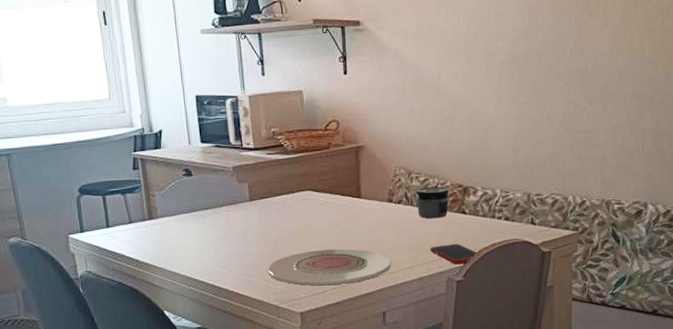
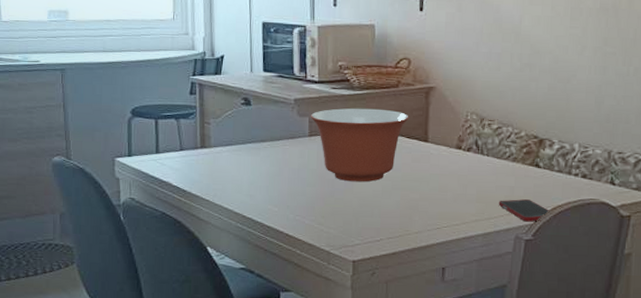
mixing bowl: none [249,170,342,241] -> present [310,108,409,182]
plate: present [268,248,391,286] -> none [322,194,455,234]
jar: present [415,187,450,219] -> none [486,136,524,170]

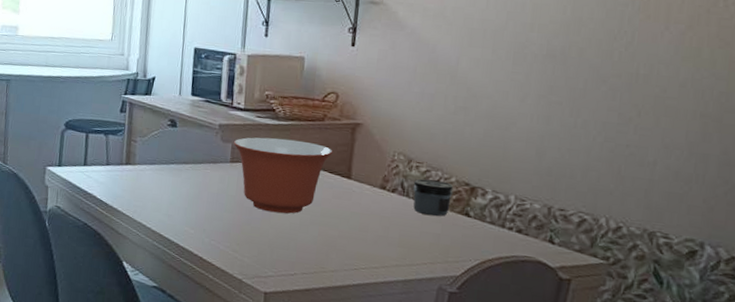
jar: none [486,136,524,170] -> present [413,178,454,216]
cell phone: present [498,199,550,222] -> none [422,247,479,274]

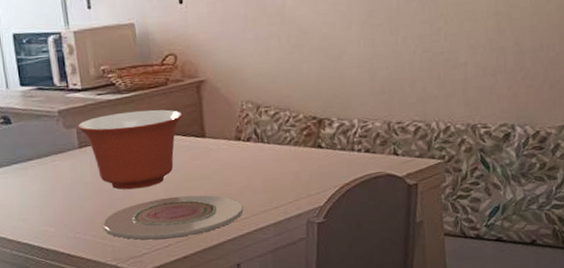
plate: none [237,226,375,271] -> present [103,195,243,240]
jar: present [413,178,454,216] -> none [265,120,303,156]

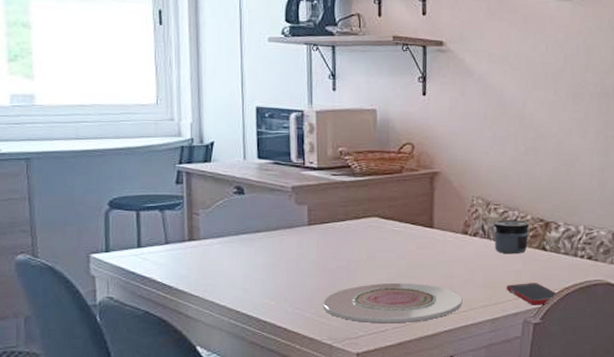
mixing bowl: present [77,109,183,190] -> none [309,195,414,271]
jar: none [265,120,303,156] -> present [493,220,530,254]
cell phone: none [285,182,338,205] -> present [506,283,557,305]

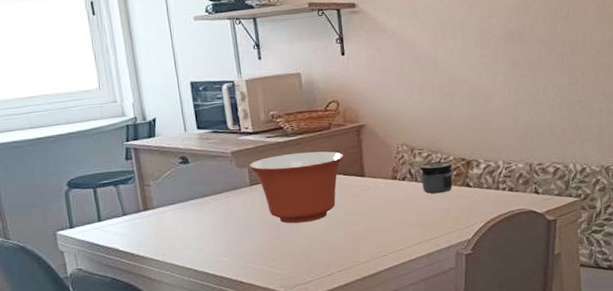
mixing bowl: none [309,195,414,271] -> present [249,151,344,224]
plate: present [323,282,463,324] -> none [272,228,399,269]
cell phone: present [506,283,557,305] -> none [437,217,485,238]

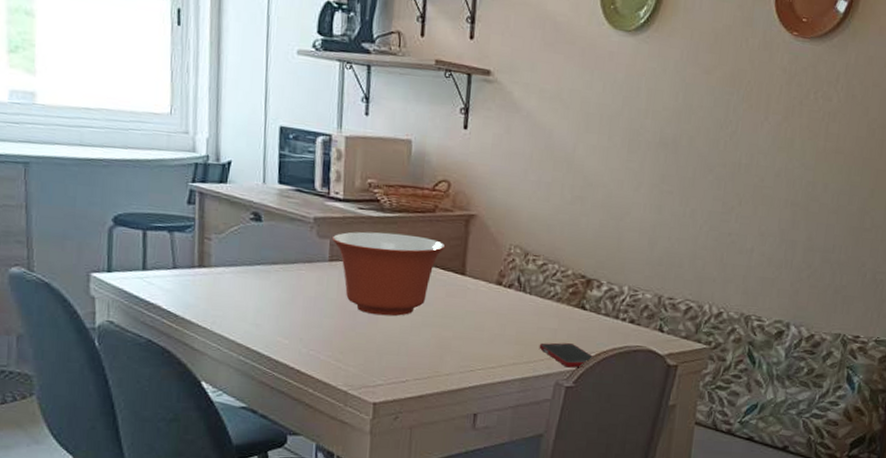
jar: present [419,161,453,194] -> none [529,272,570,311]
cell phone: none [437,217,485,238] -> present [539,342,594,368]

